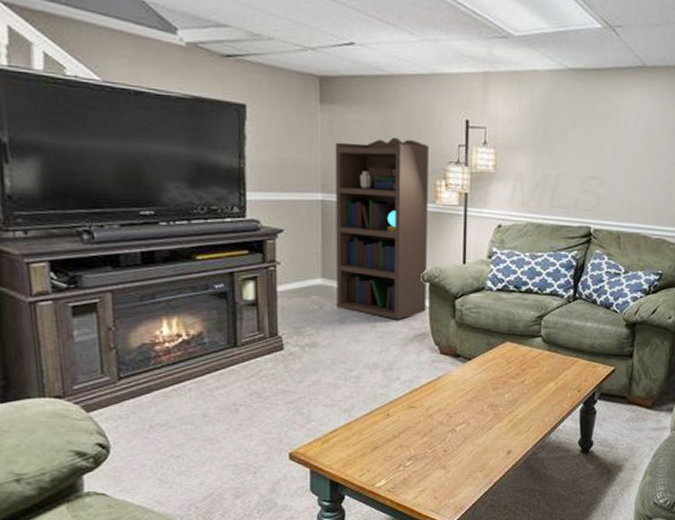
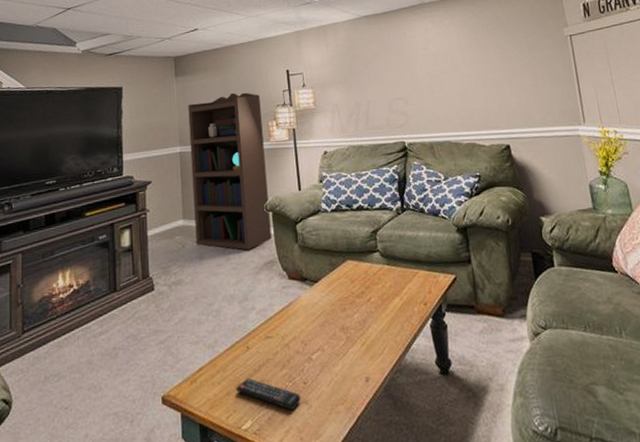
remote control: none [371,442,440,473] -> present [235,378,301,410]

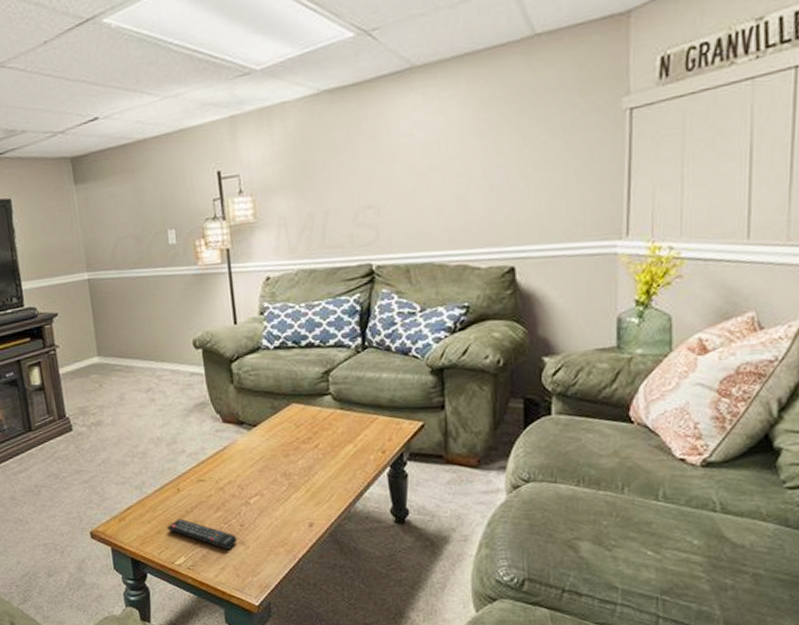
bookshelf: present [188,92,272,250] -> none [93,202,202,391]

